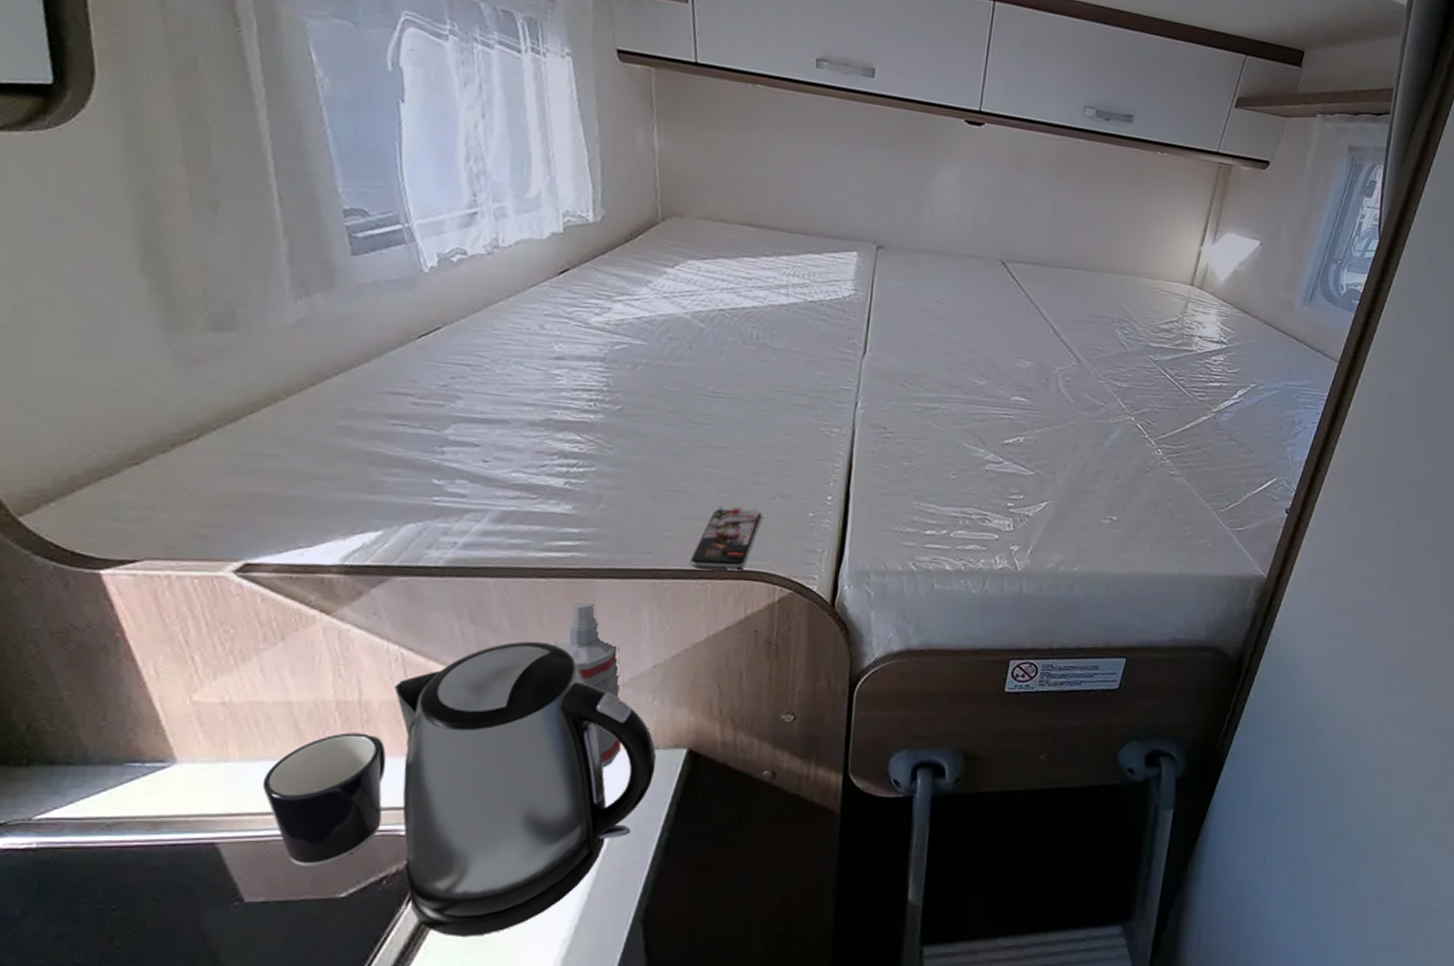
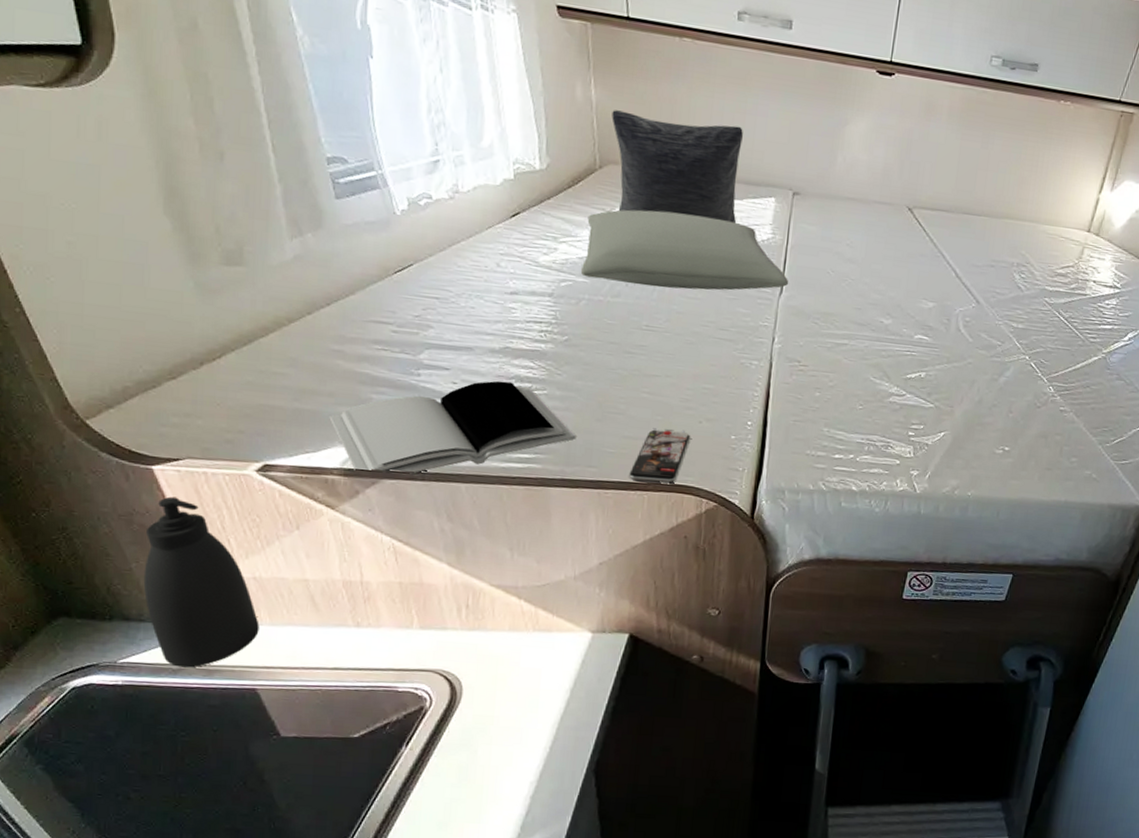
soap dispenser: none [76,606,226,821] -> present [143,496,259,668]
mug: present [262,733,386,867] -> none [289,607,385,713]
book: none [330,457,629,569] -> present [329,381,576,474]
kettle: present [395,641,657,937] -> none [389,537,604,775]
spray bottle: present [553,600,621,768] -> none [516,504,574,646]
pillow: none [637,265,872,352] -> present [580,209,788,291]
pillow: none [676,159,822,279] -> present [612,110,743,223]

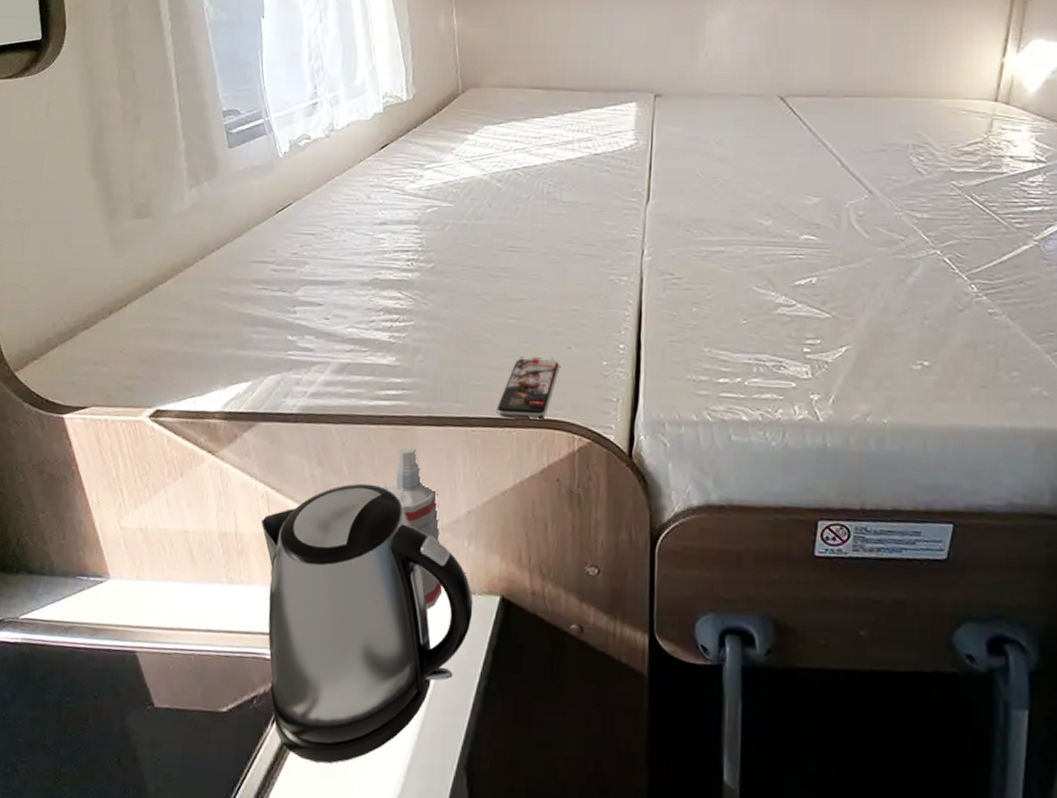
soap dispenser: present [143,496,259,668] -> none [47,445,142,626]
book: present [329,381,576,474] -> none [214,314,443,416]
kettle: none [389,537,604,775] -> present [261,483,473,764]
spray bottle: none [516,504,574,646] -> present [384,445,442,610]
pillow: present [580,209,788,291] -> none [445,128,655,206]
pillow: present [612,110,743,223] -> none [472,35,600,133]

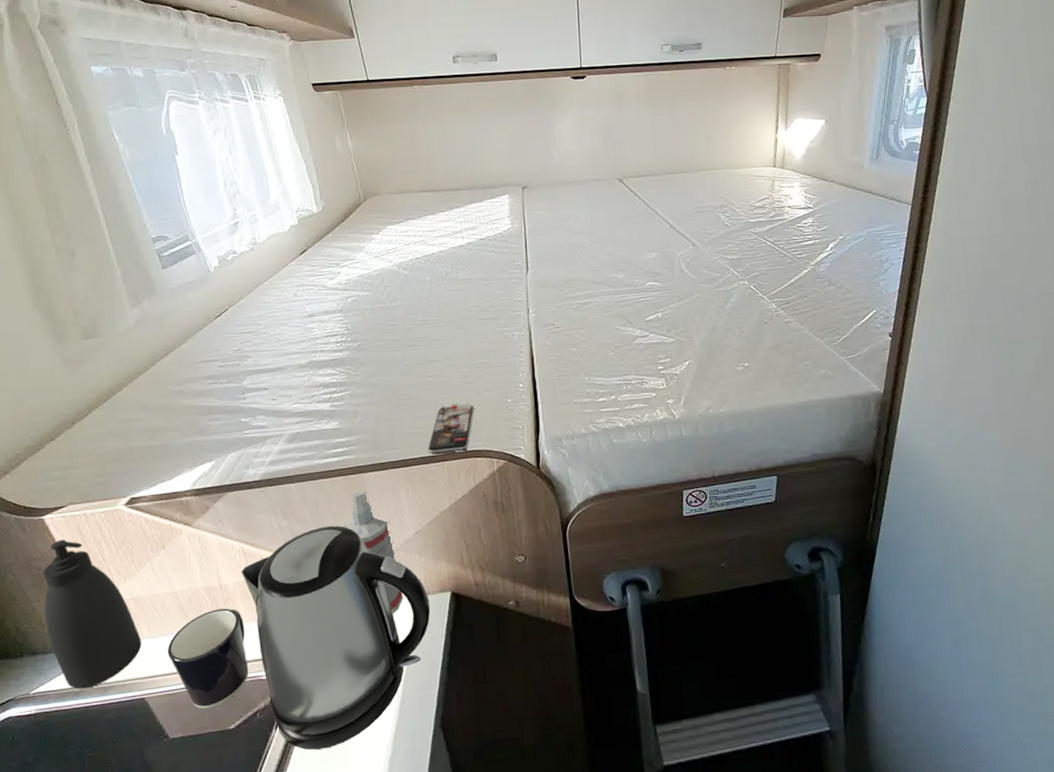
soap dispenser: none [47,445,142,626] -> present [43,539,142,689]
mug: none [167,561,256,682] -> present [167,608,249,710]

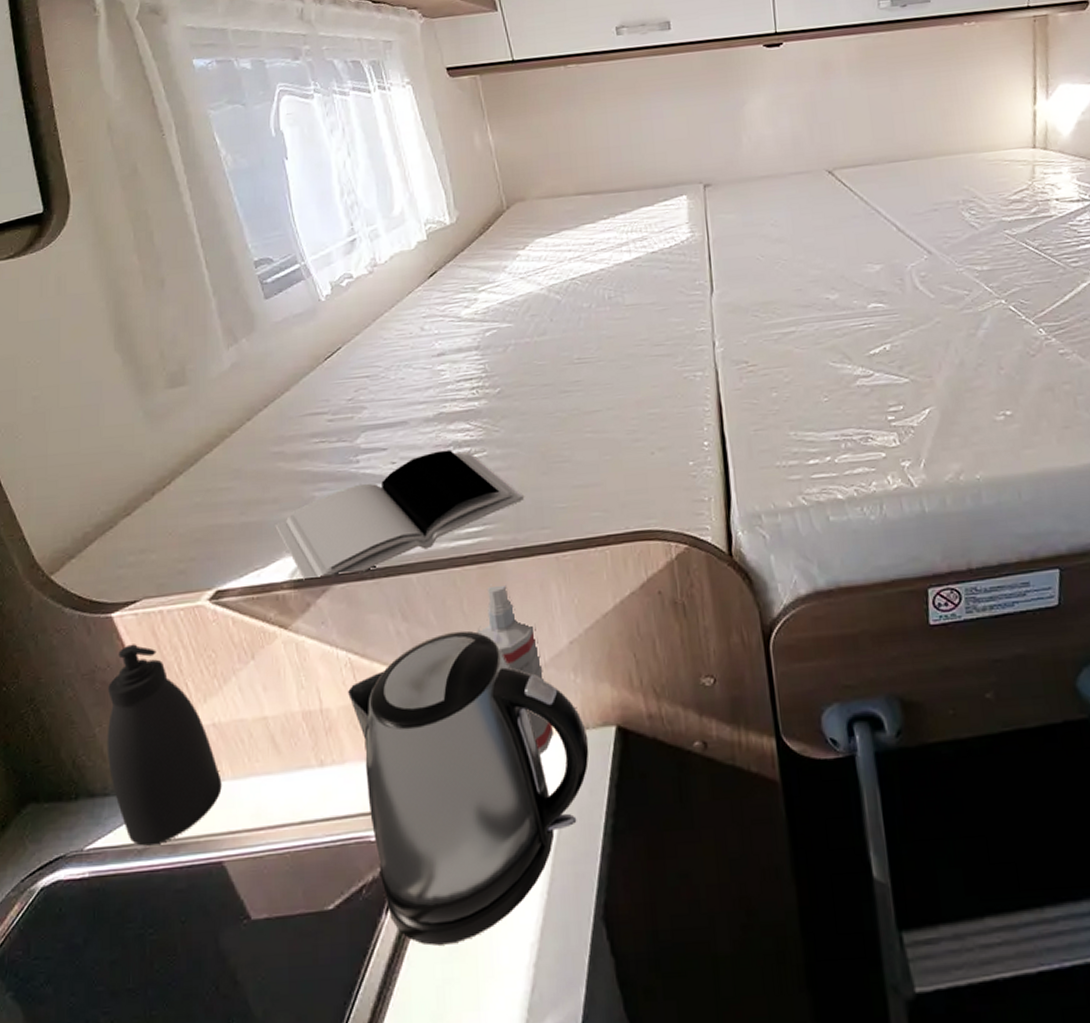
mug: present [167,608,249,710] -> none [253,741,354,881]
book: none [178,389,379,489] -> present [275,449,524,580]
smartphone: present [428,402,475,454] -> none [586,465,646,535]

